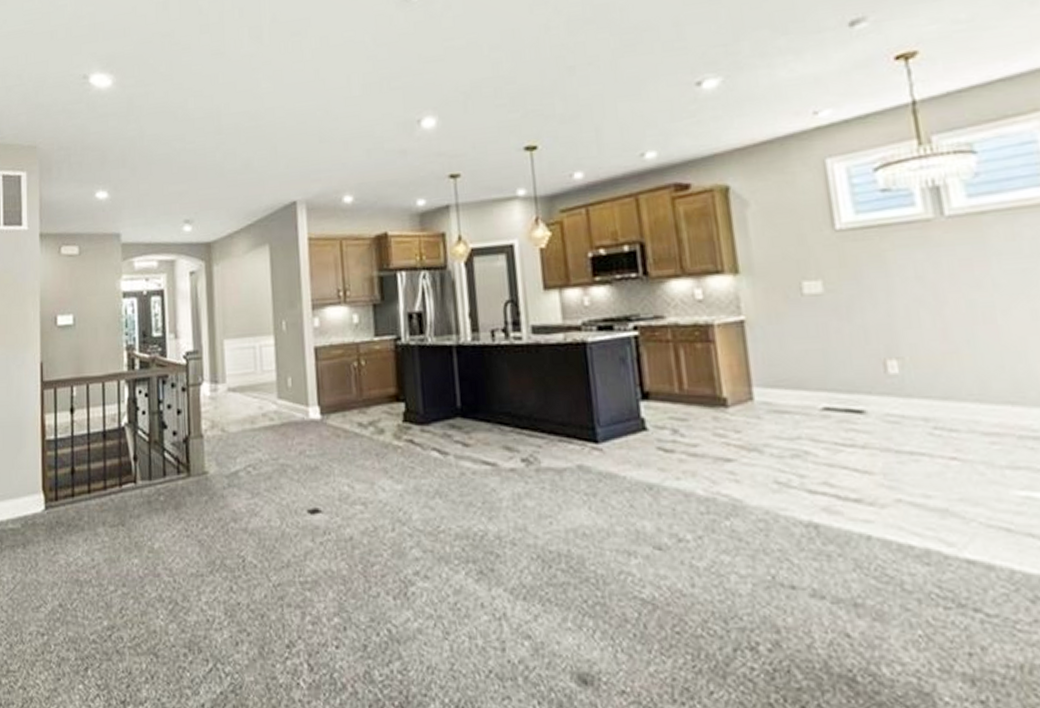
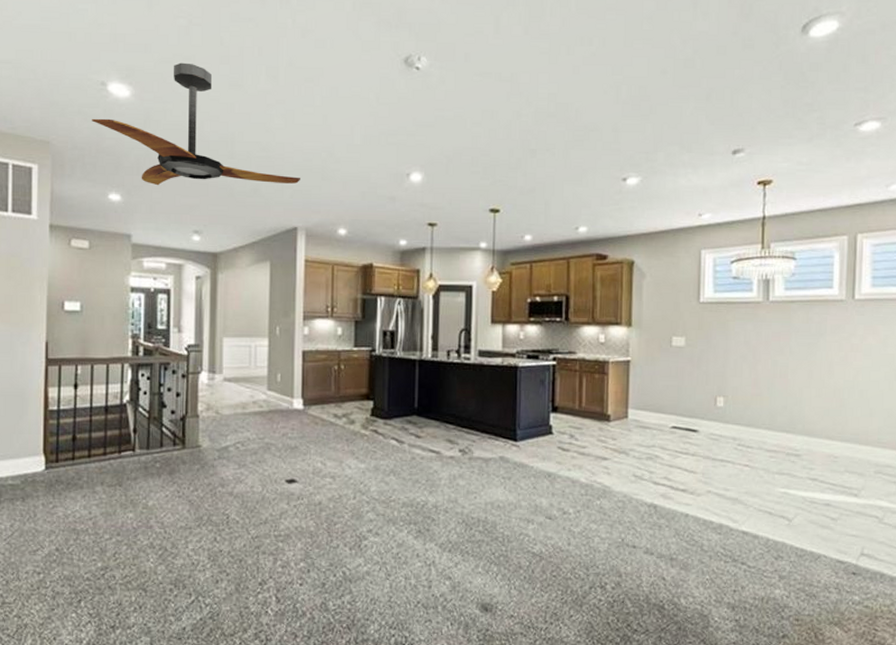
ceiling fan: none [76,39,295,176] -> present [92,62,300,186]

